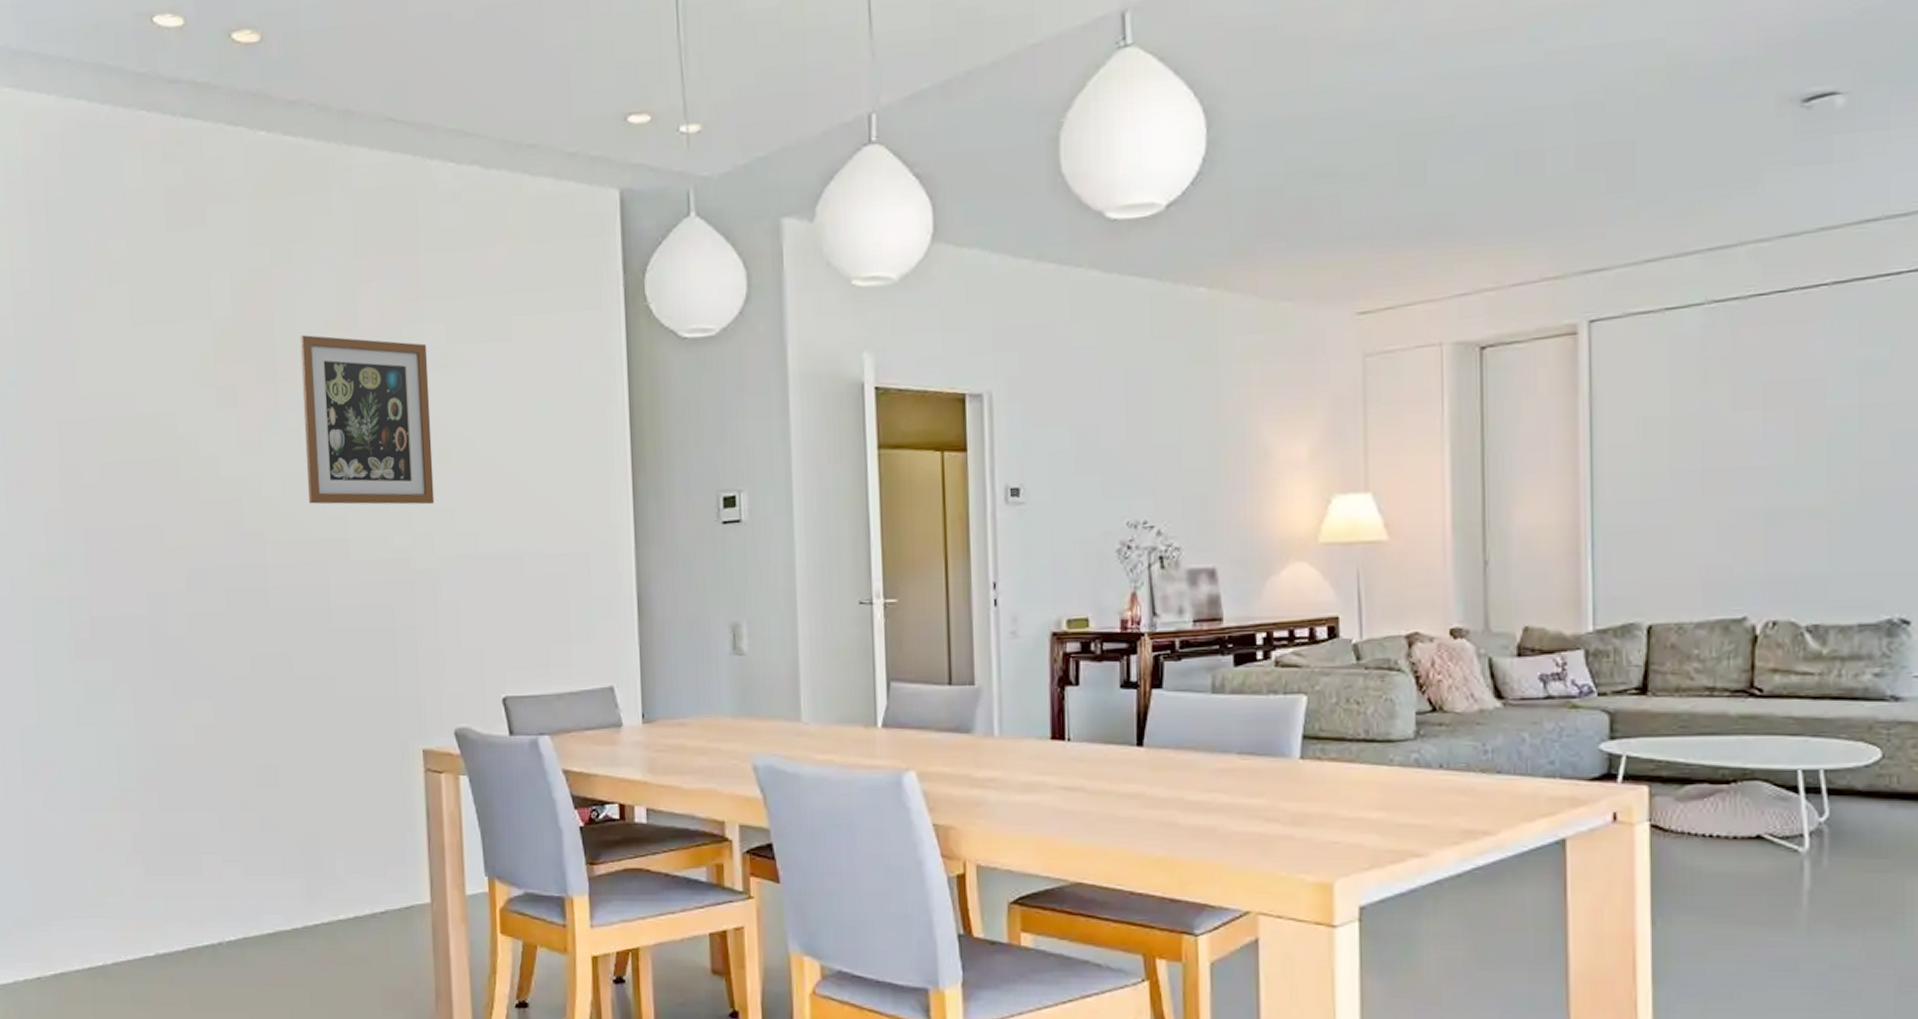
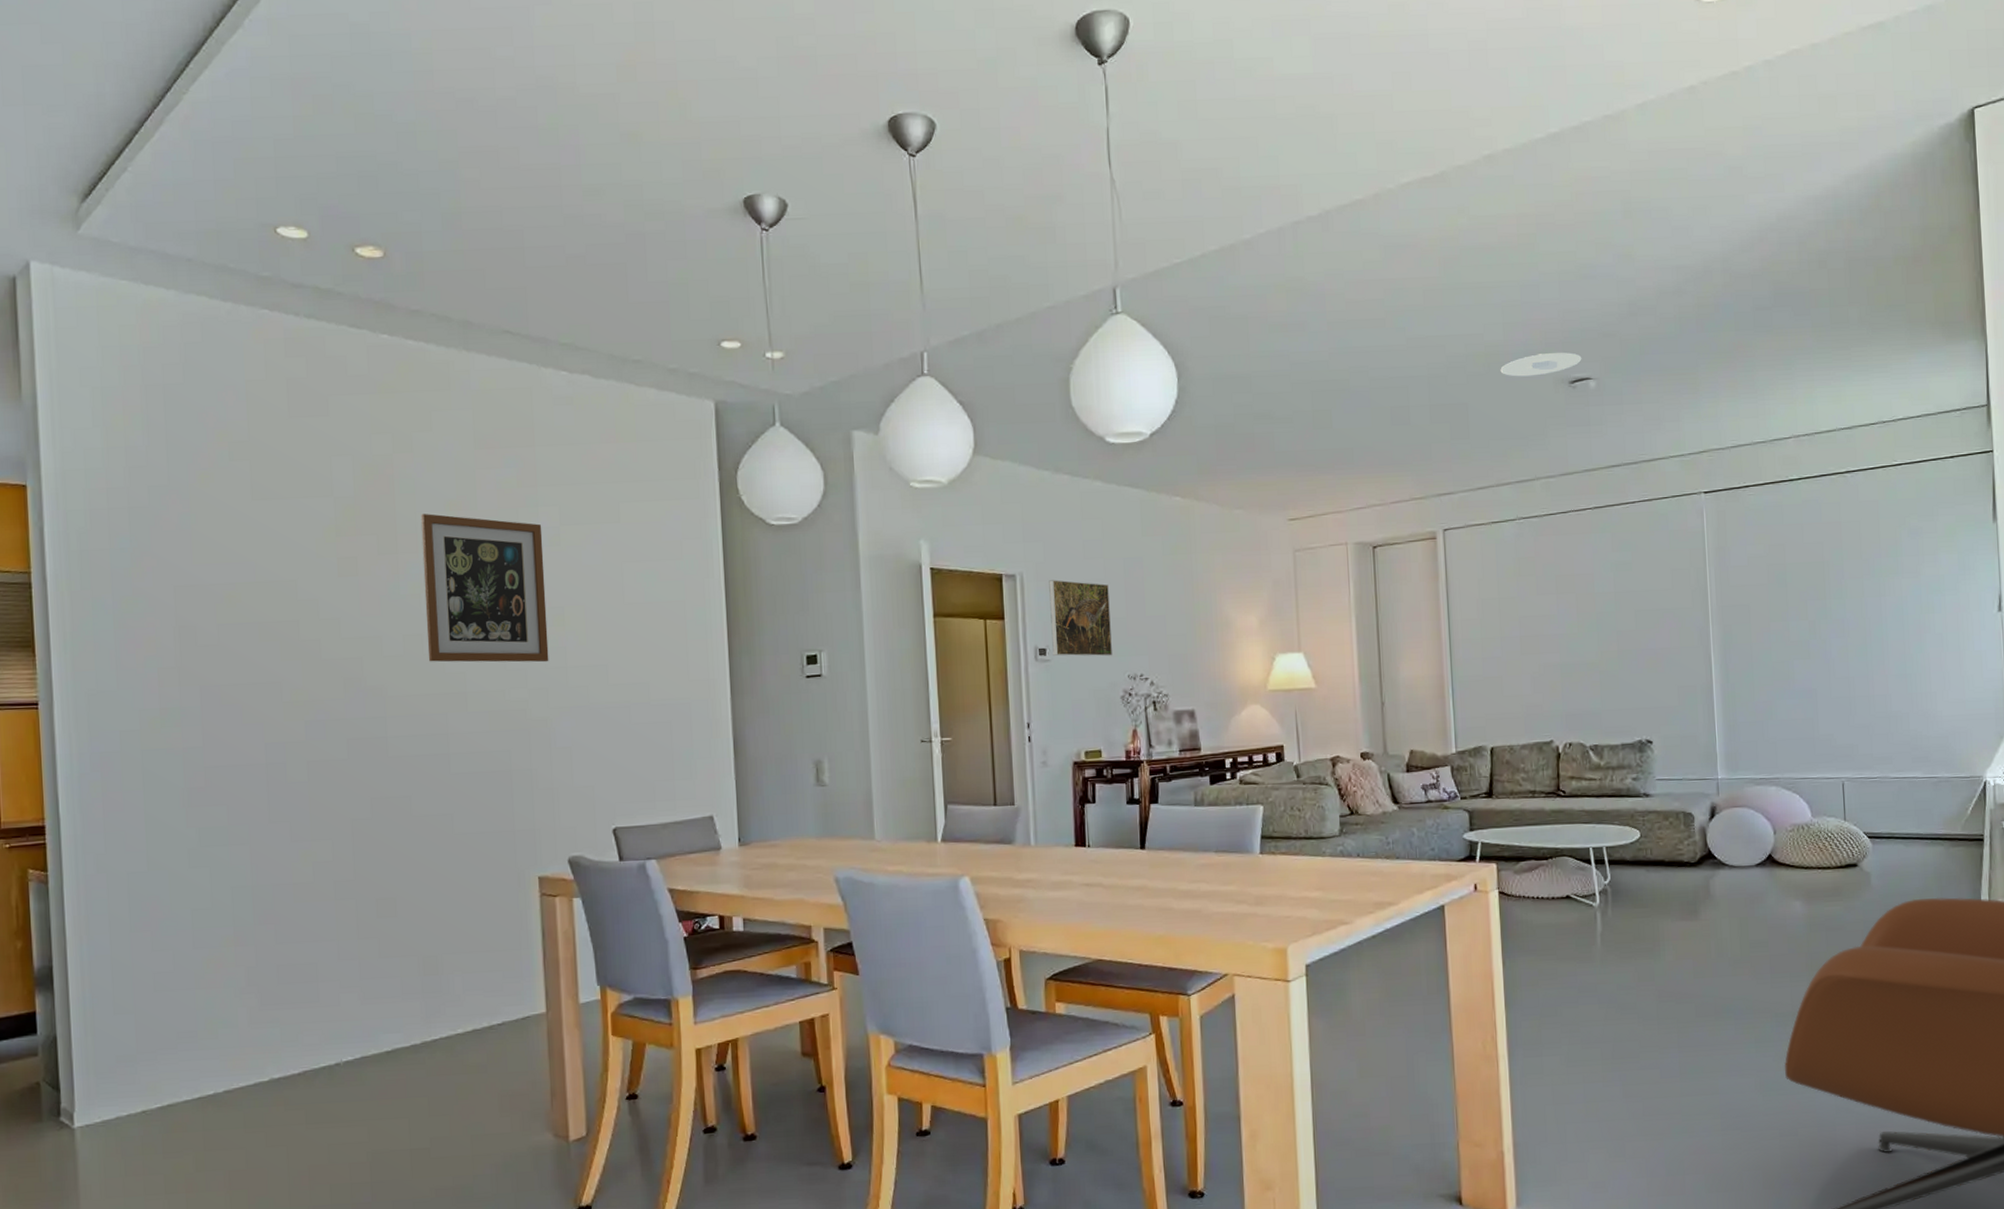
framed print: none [1025,399,1107,498] -> present [1049,580,1112,657]
recessed light: none [1690,56,1825,98] -> present [1500,352,1582,377]

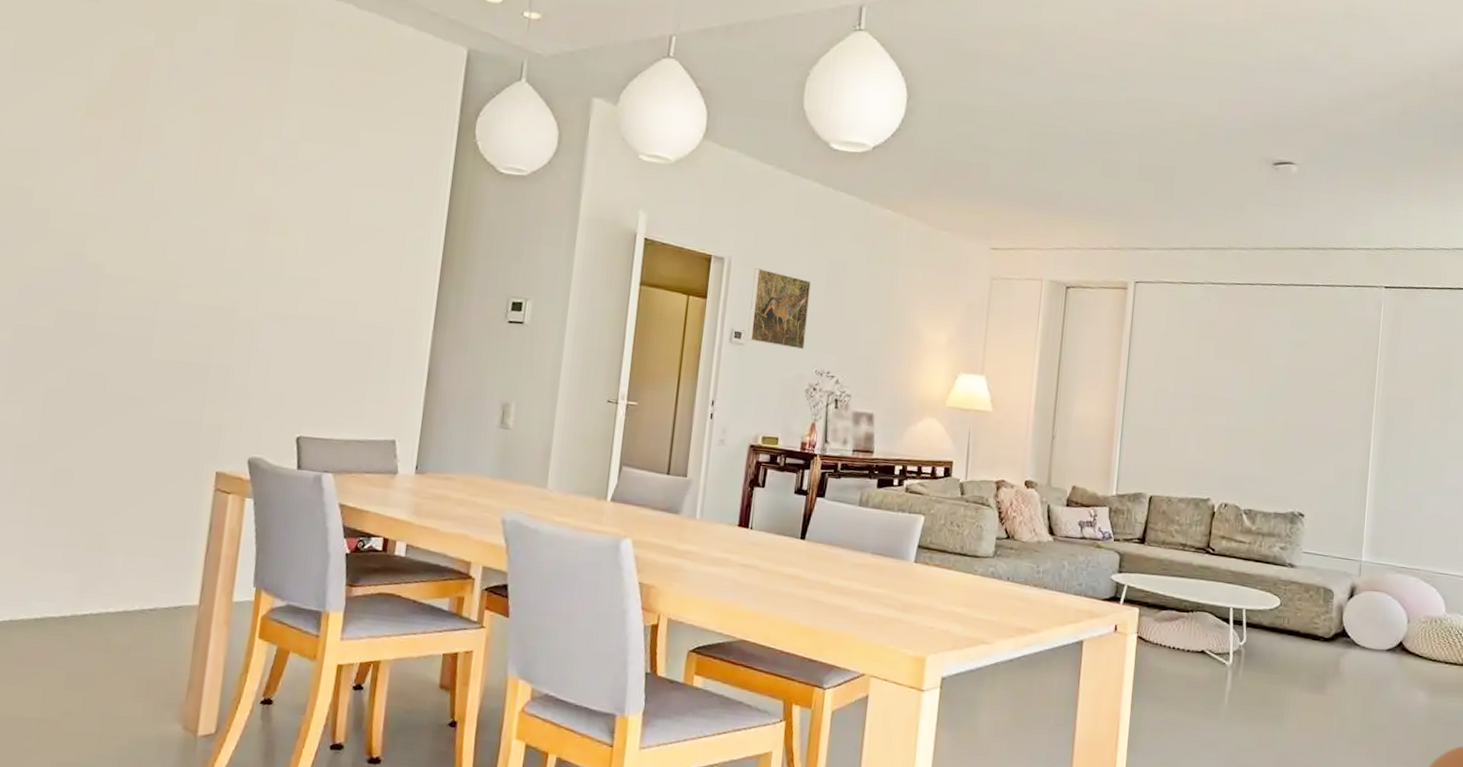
wall art: present [420,514,549,663] -> none [150,108,283,268]
recessed light: present [1500,352,1582,377] -> none [1210,132,1288,153]

